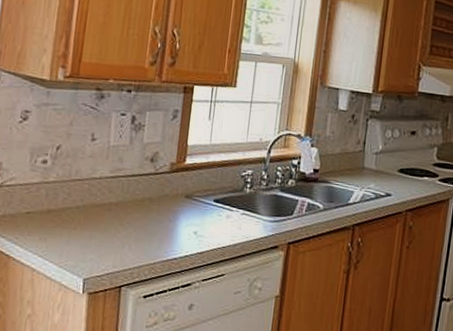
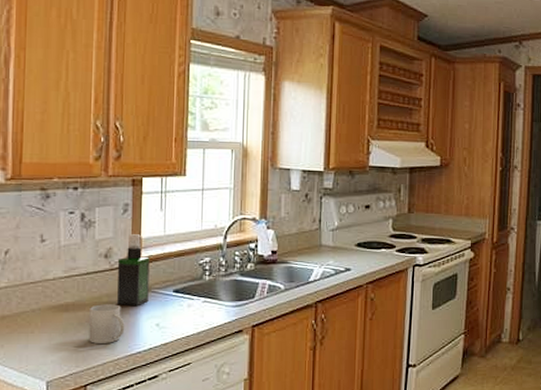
mug: none [128,207,164,247] -> present [89,304,125,343]
spray bottle: none [158,140,194,212] -> present [117,234,150,305]

